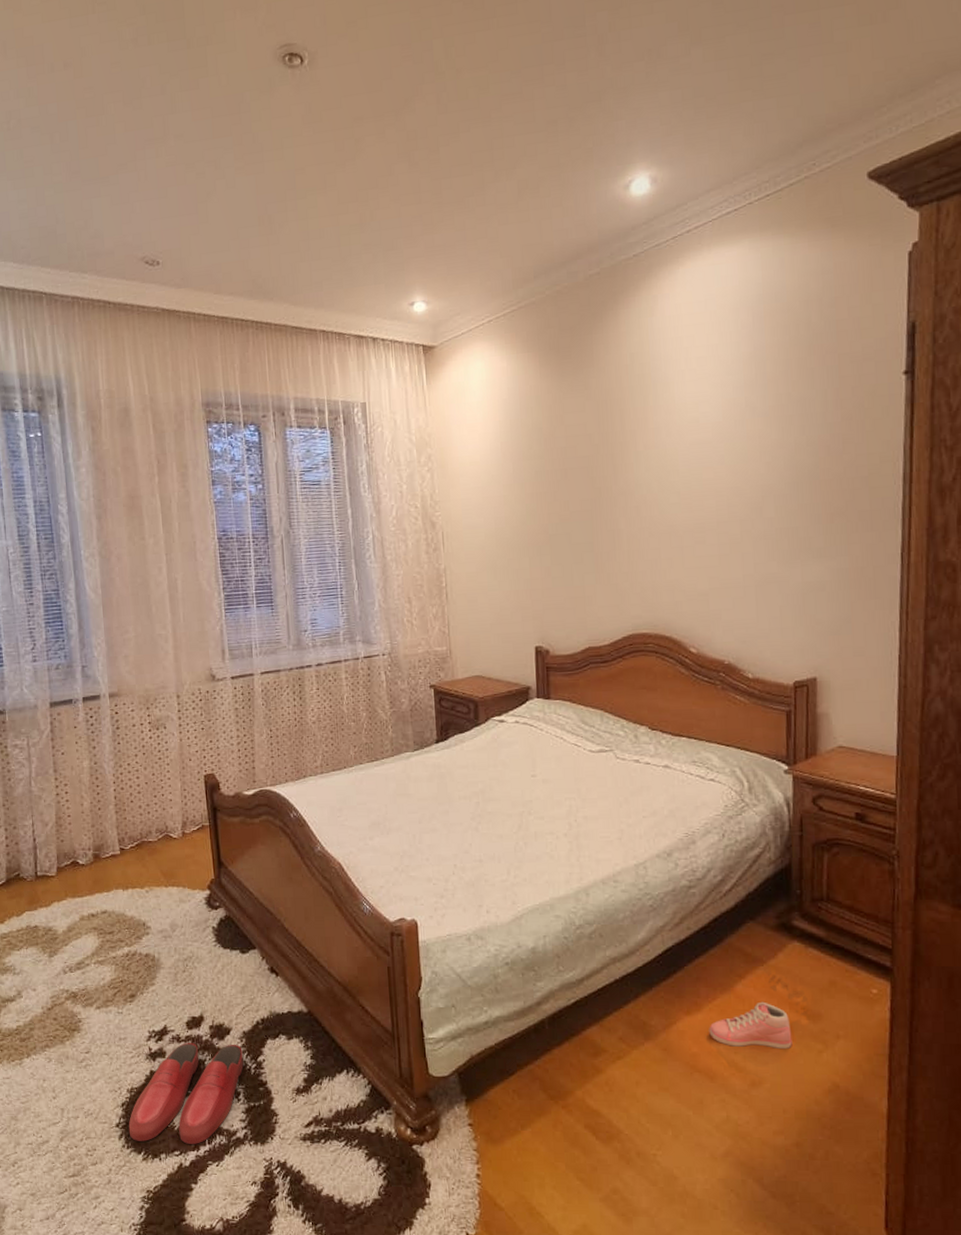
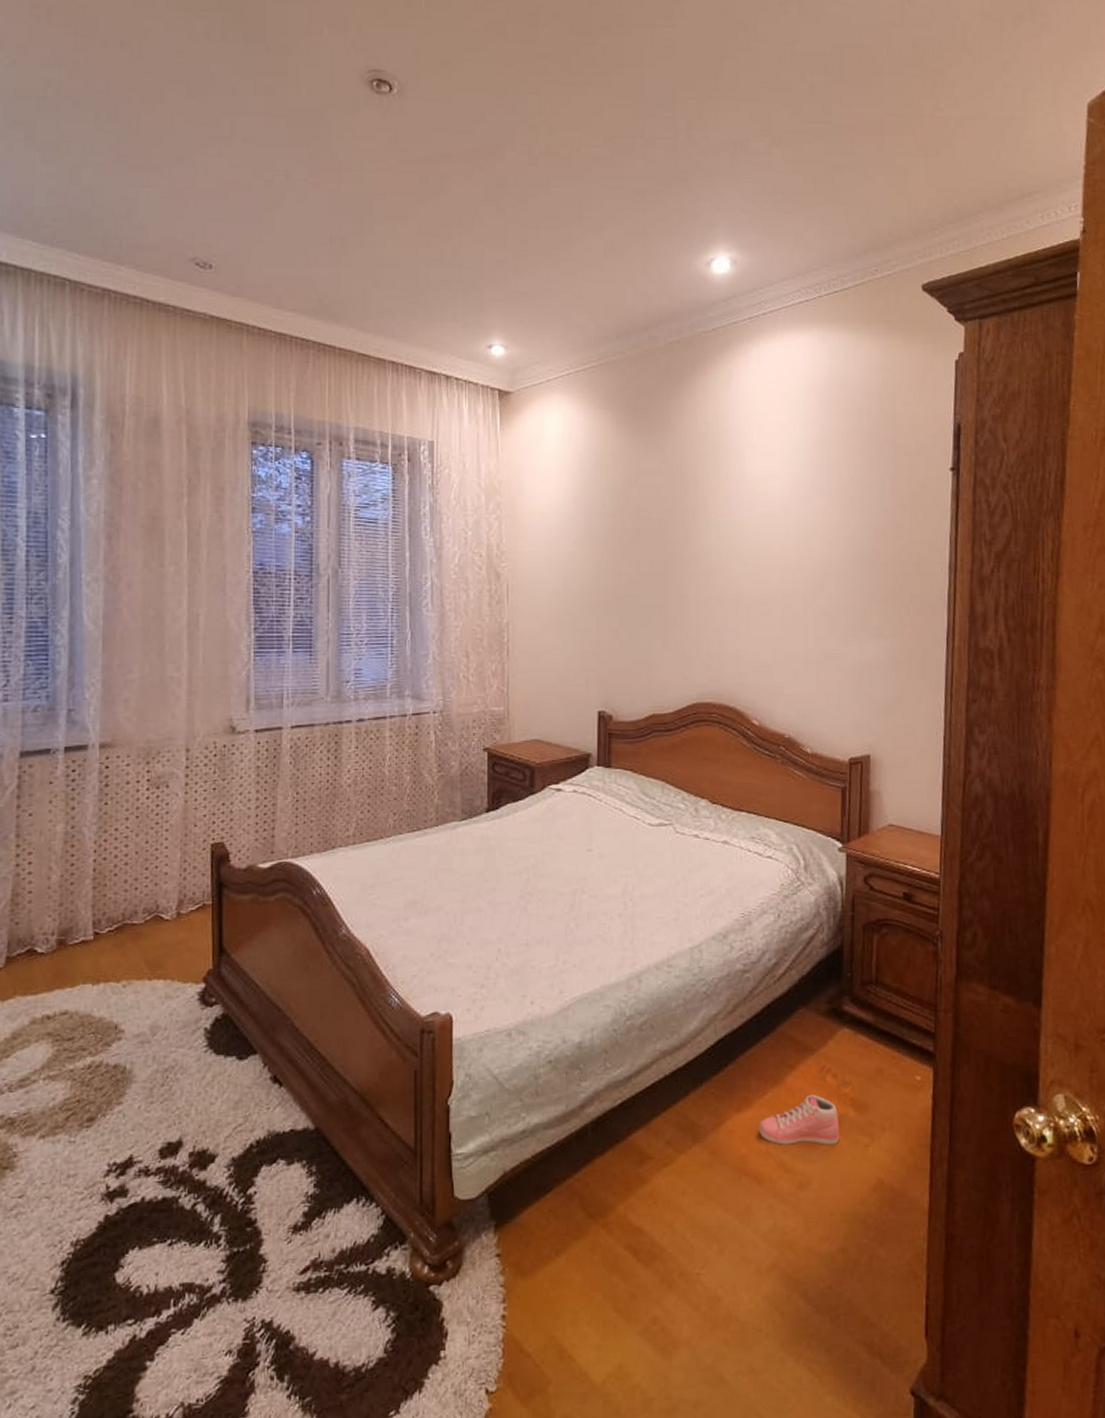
slippers: present [128,1043,244,1145] -> none [67,1174,229,1311]

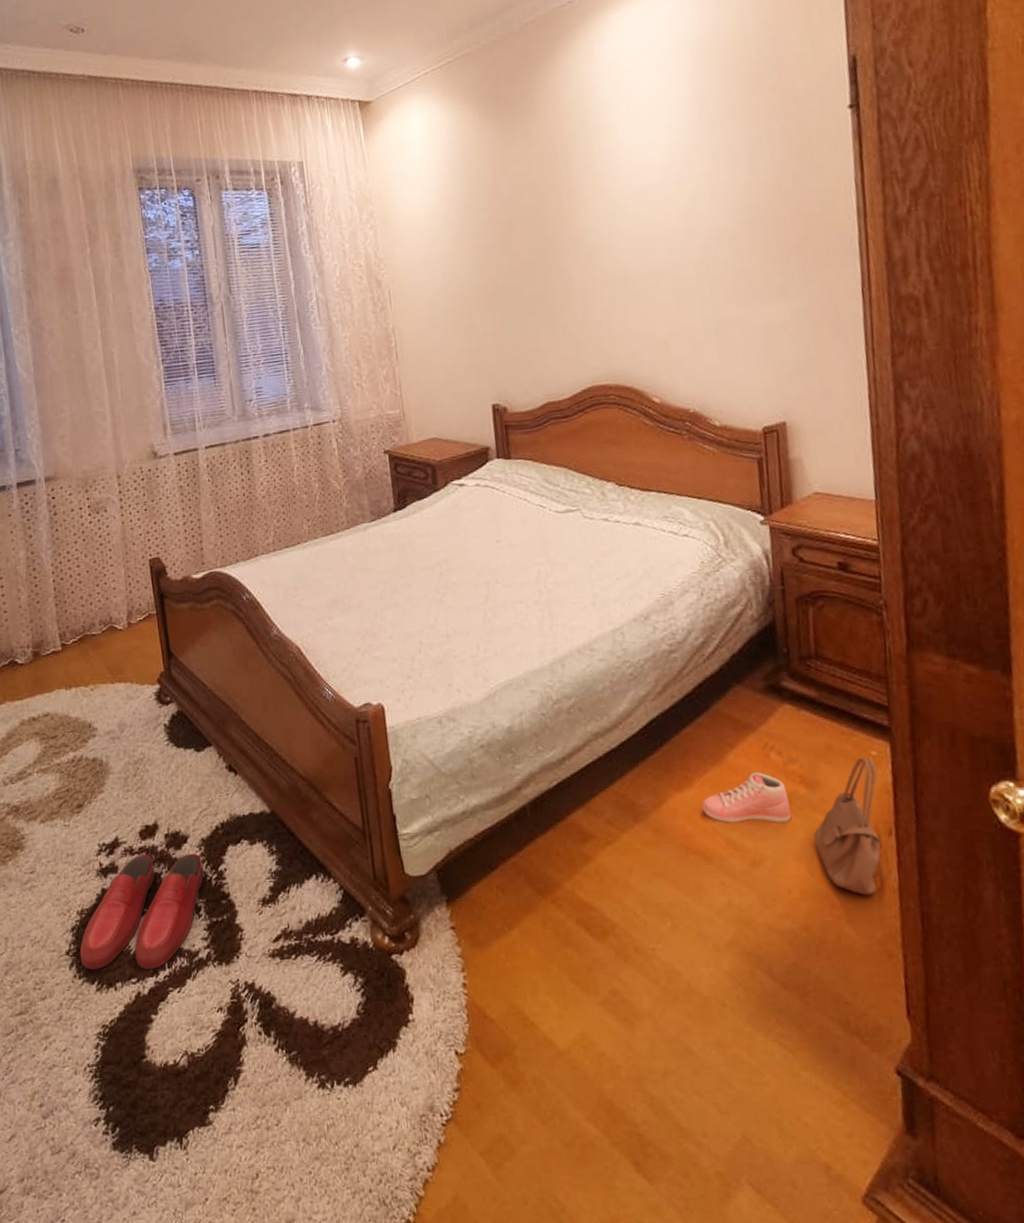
slippers: none [67,1174,229,1311] -> present [79,853,204,971]
handbag: none [857,1082,920,1217] -> present [812,758,881,895]

